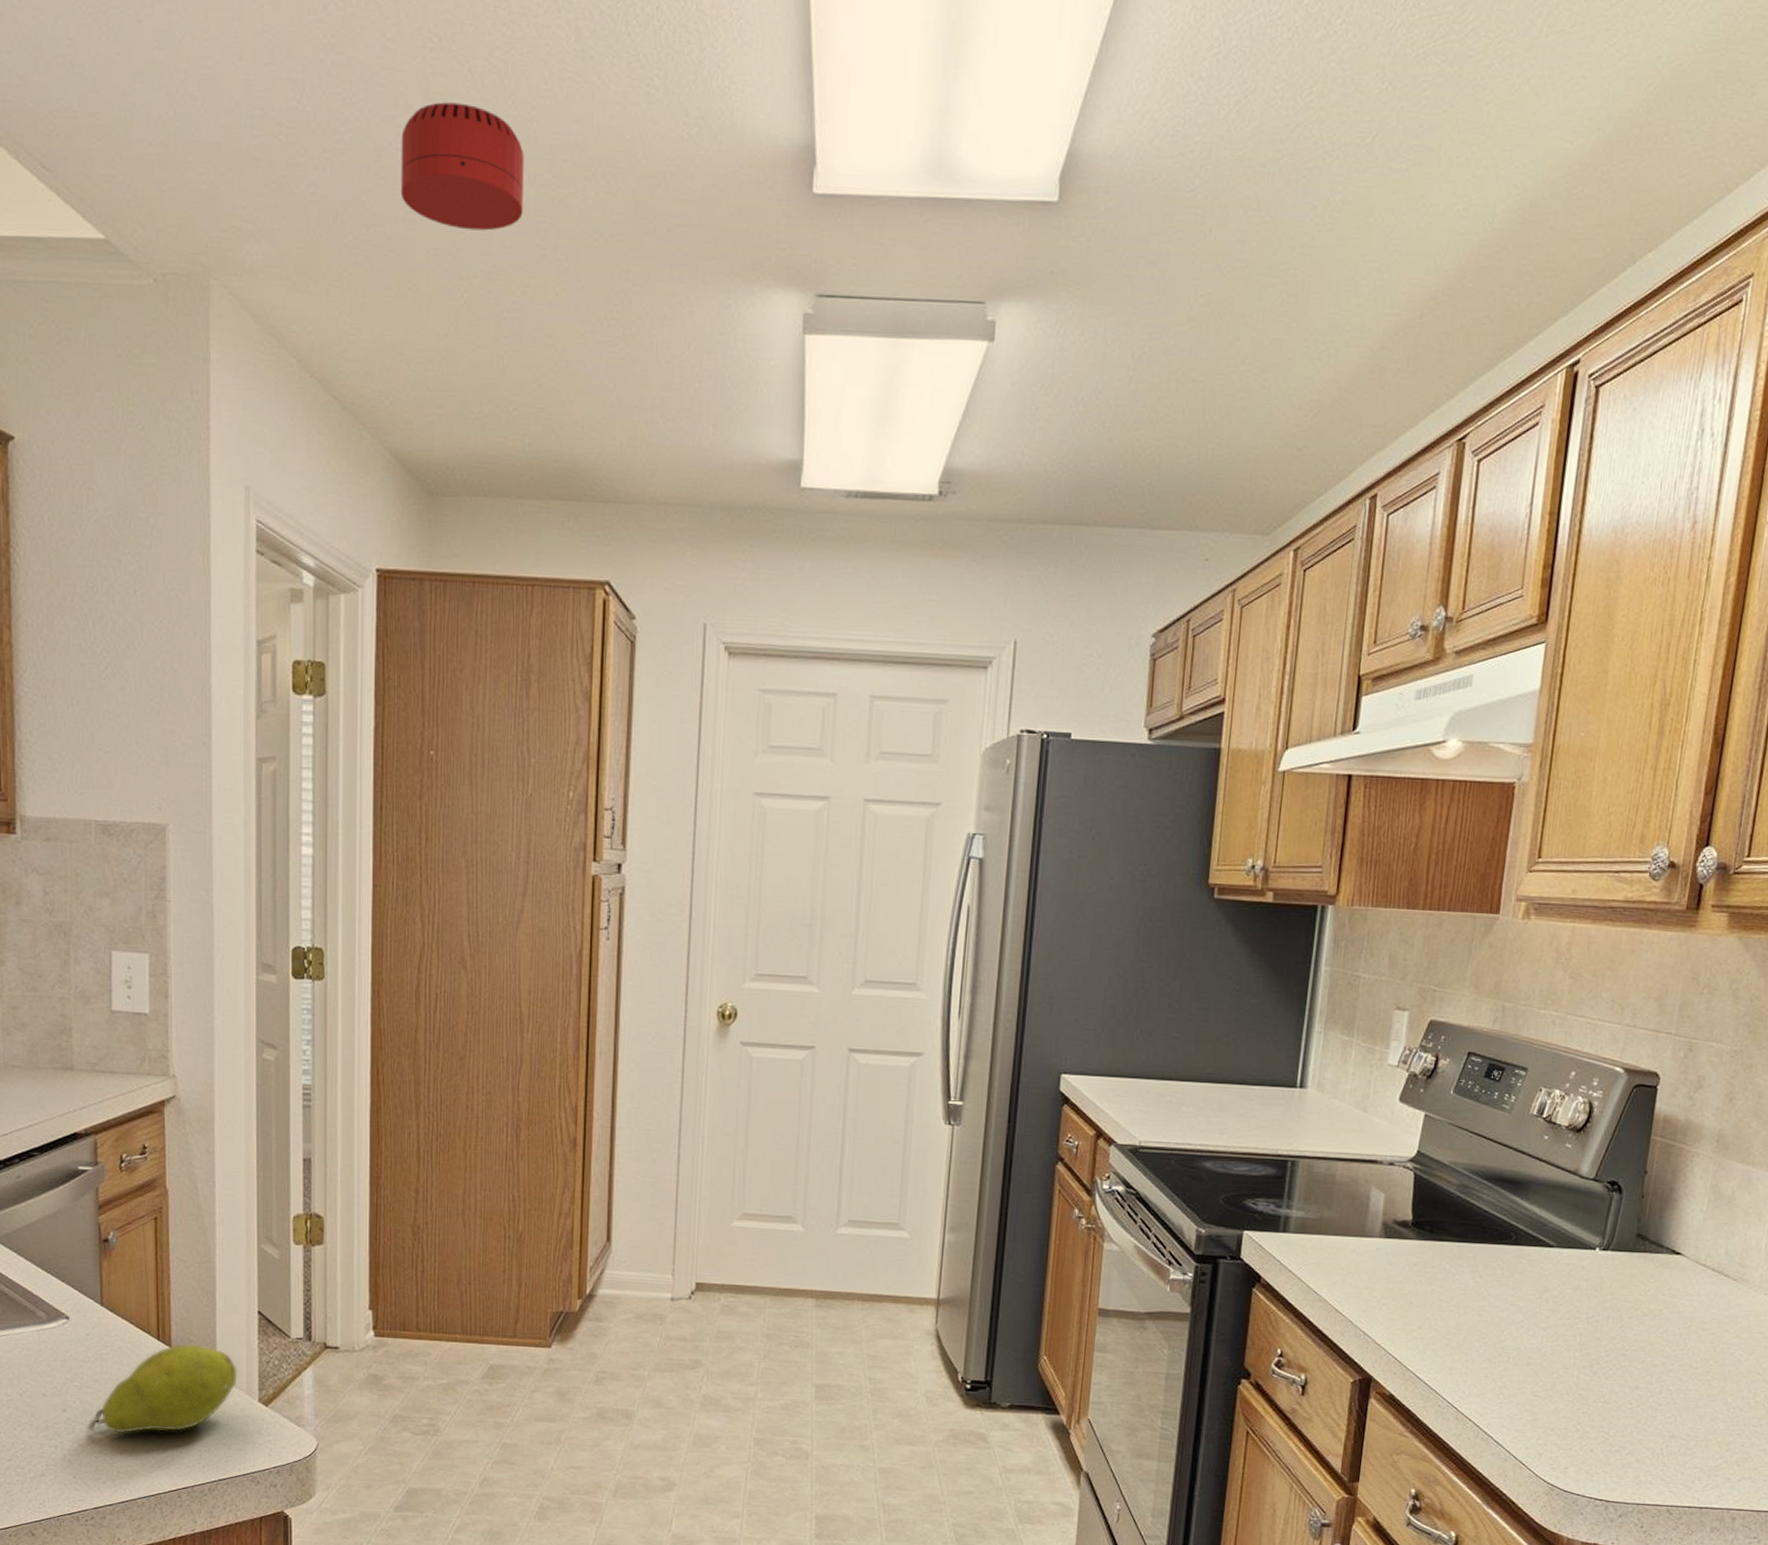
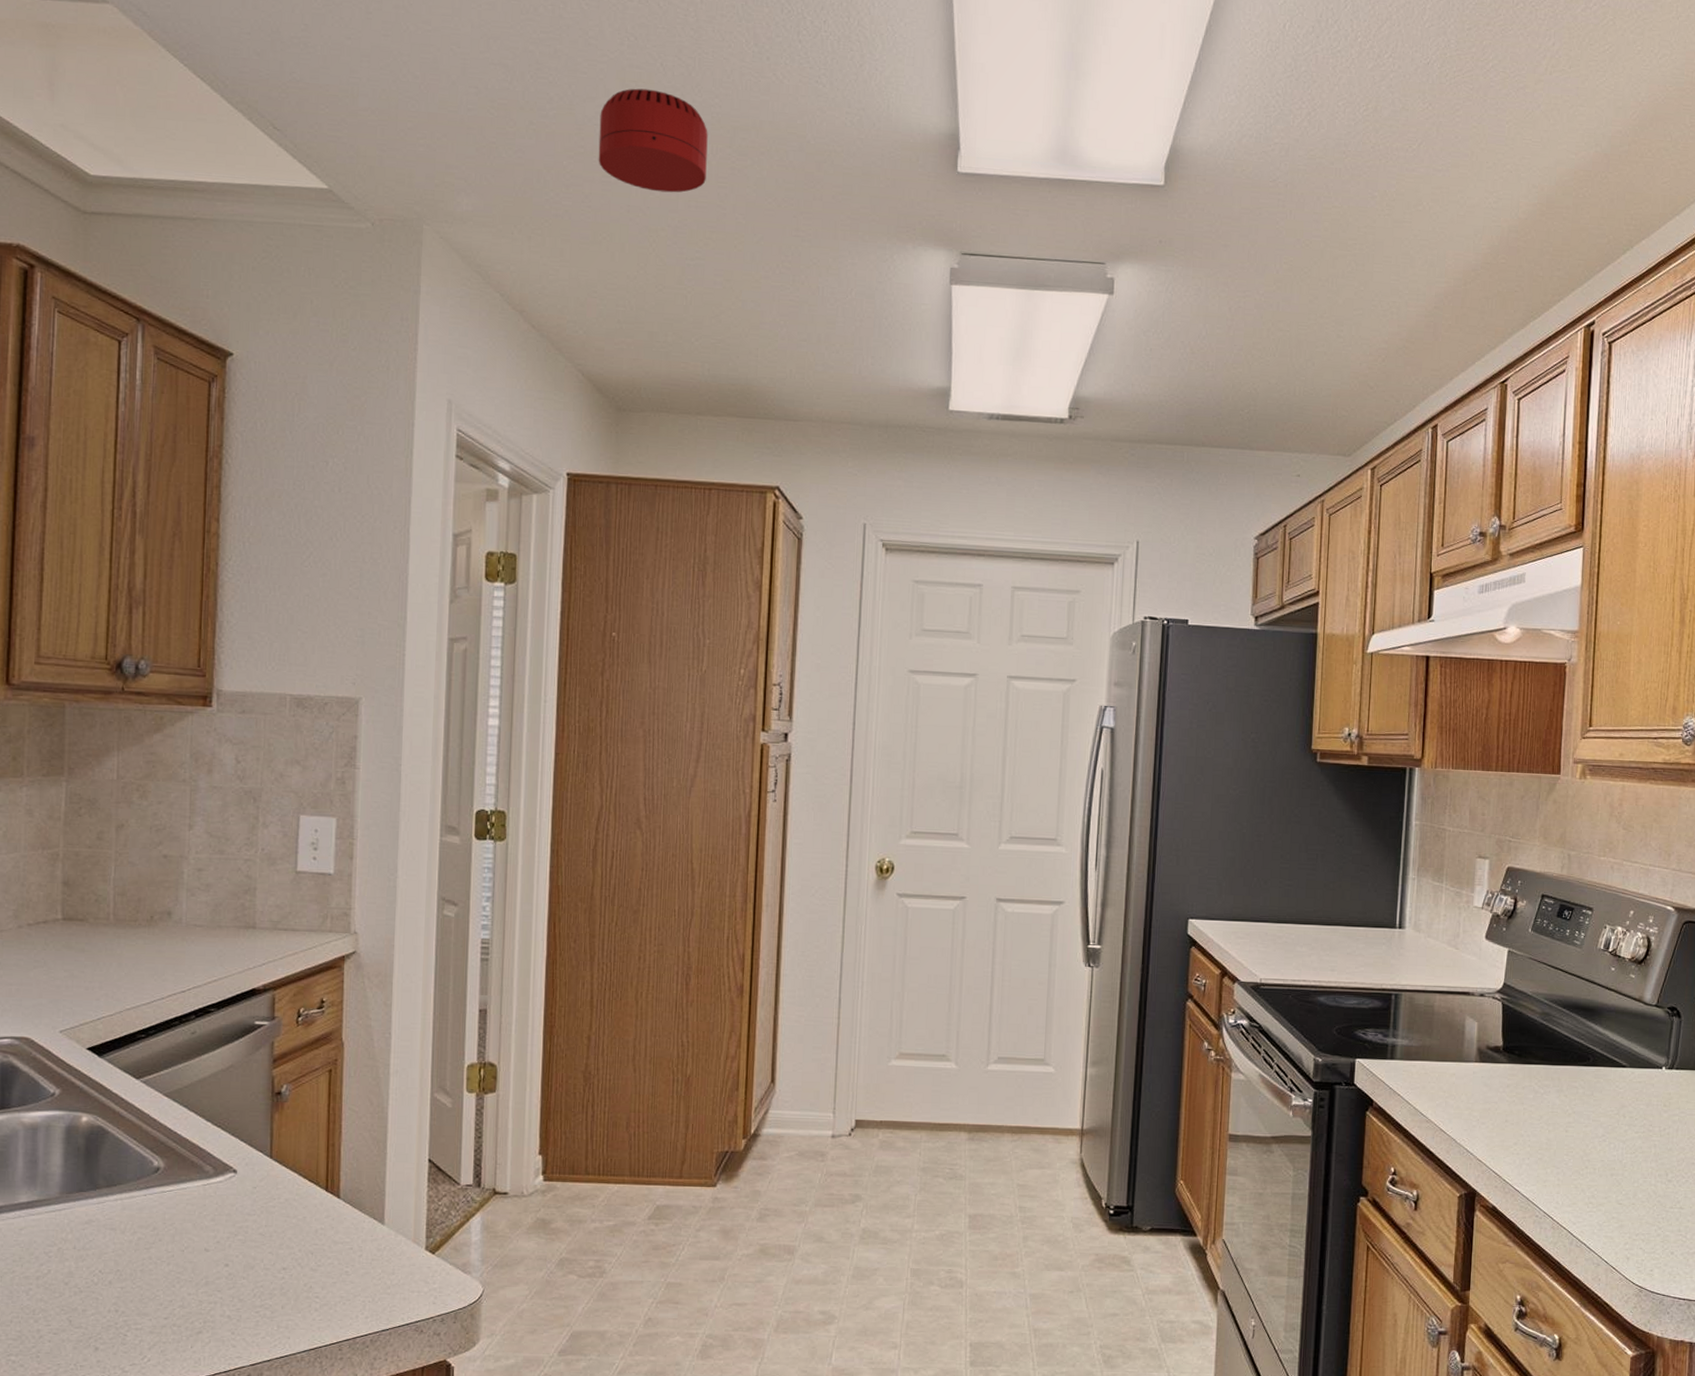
fruit: present [93,1344,237,1434] -> none [255,1194,405,1287]

